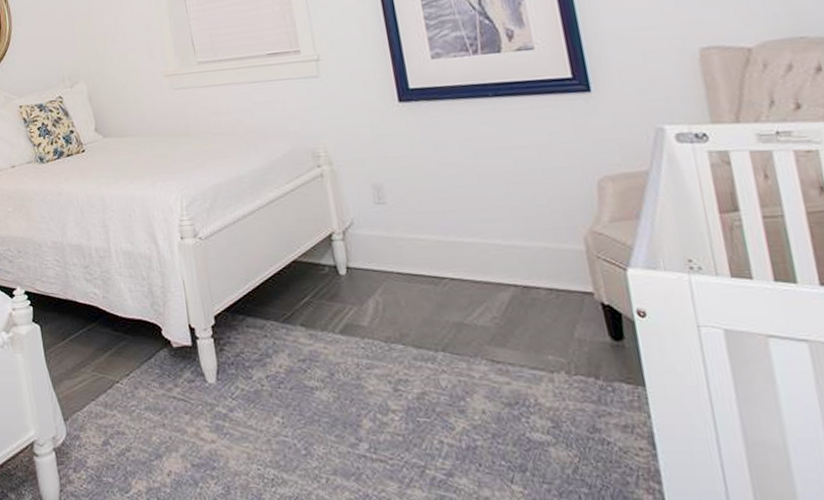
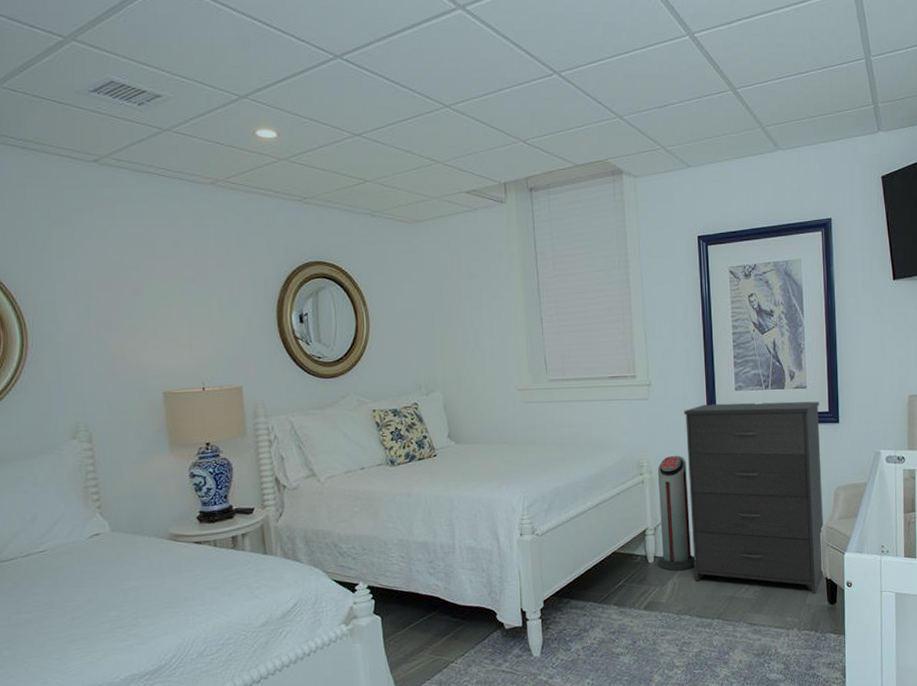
air purifier: none [338,142,403,286] -> present [657,455,695,571]
dresser: none [364,65,599,326] -> present [683,401,825,595]

